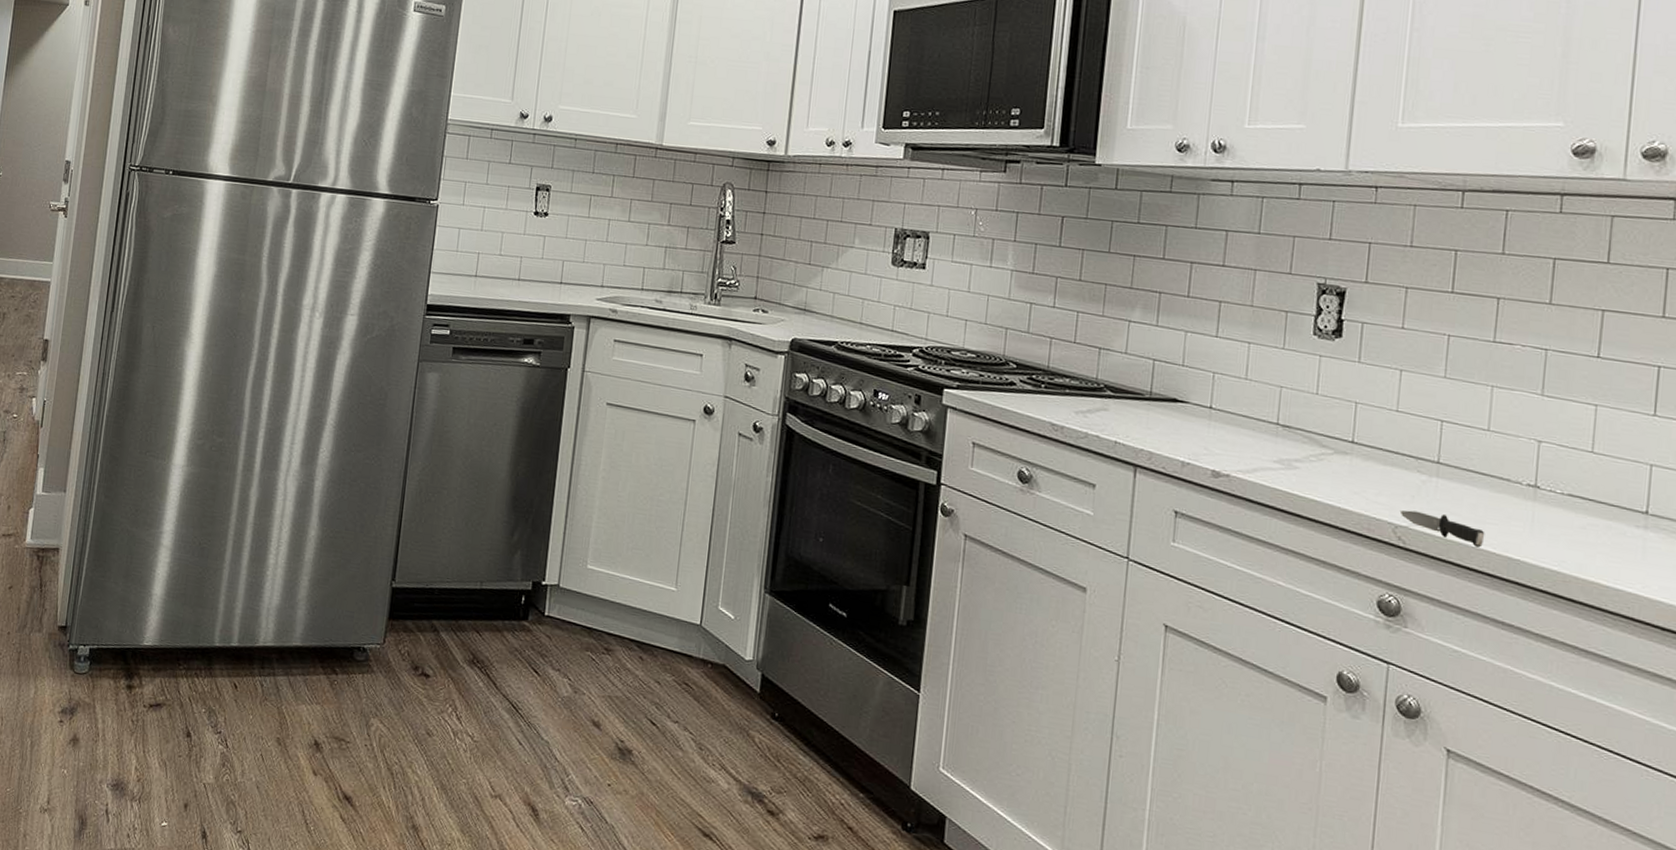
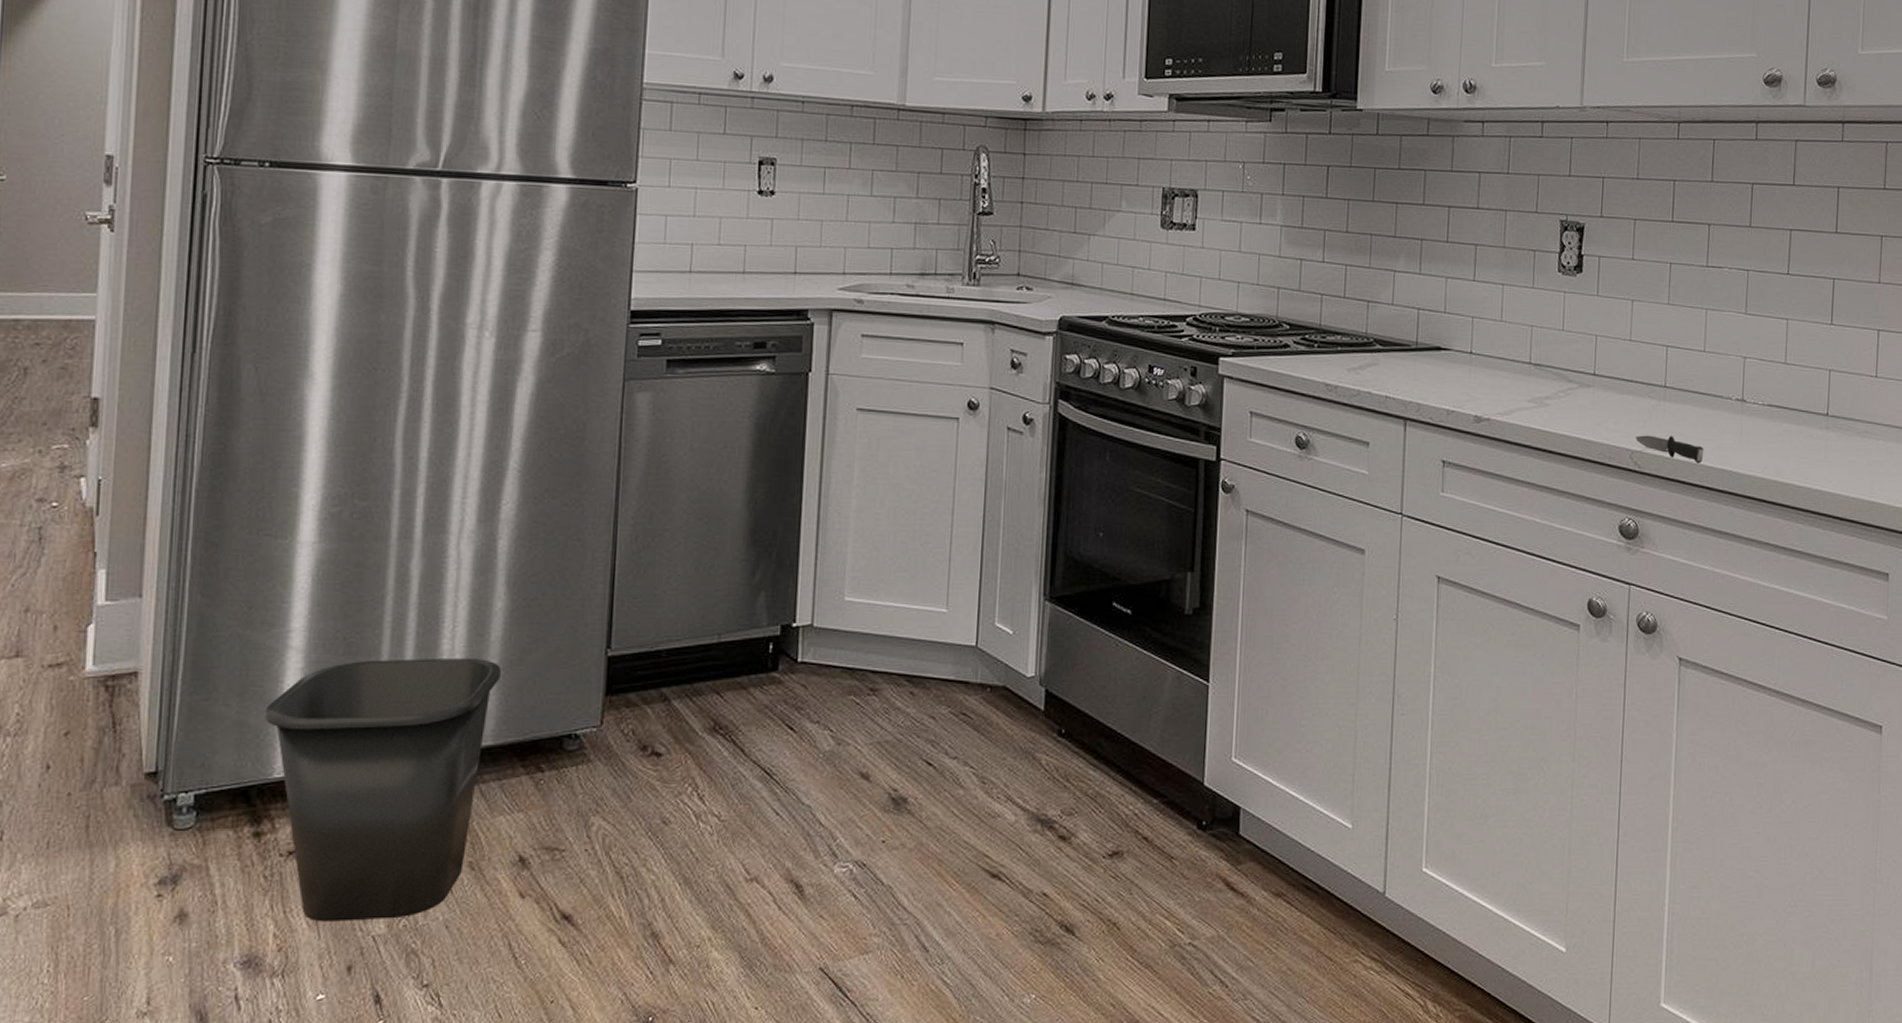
waste bin: none [141,563,311,773] -> present [265,657,501,922]

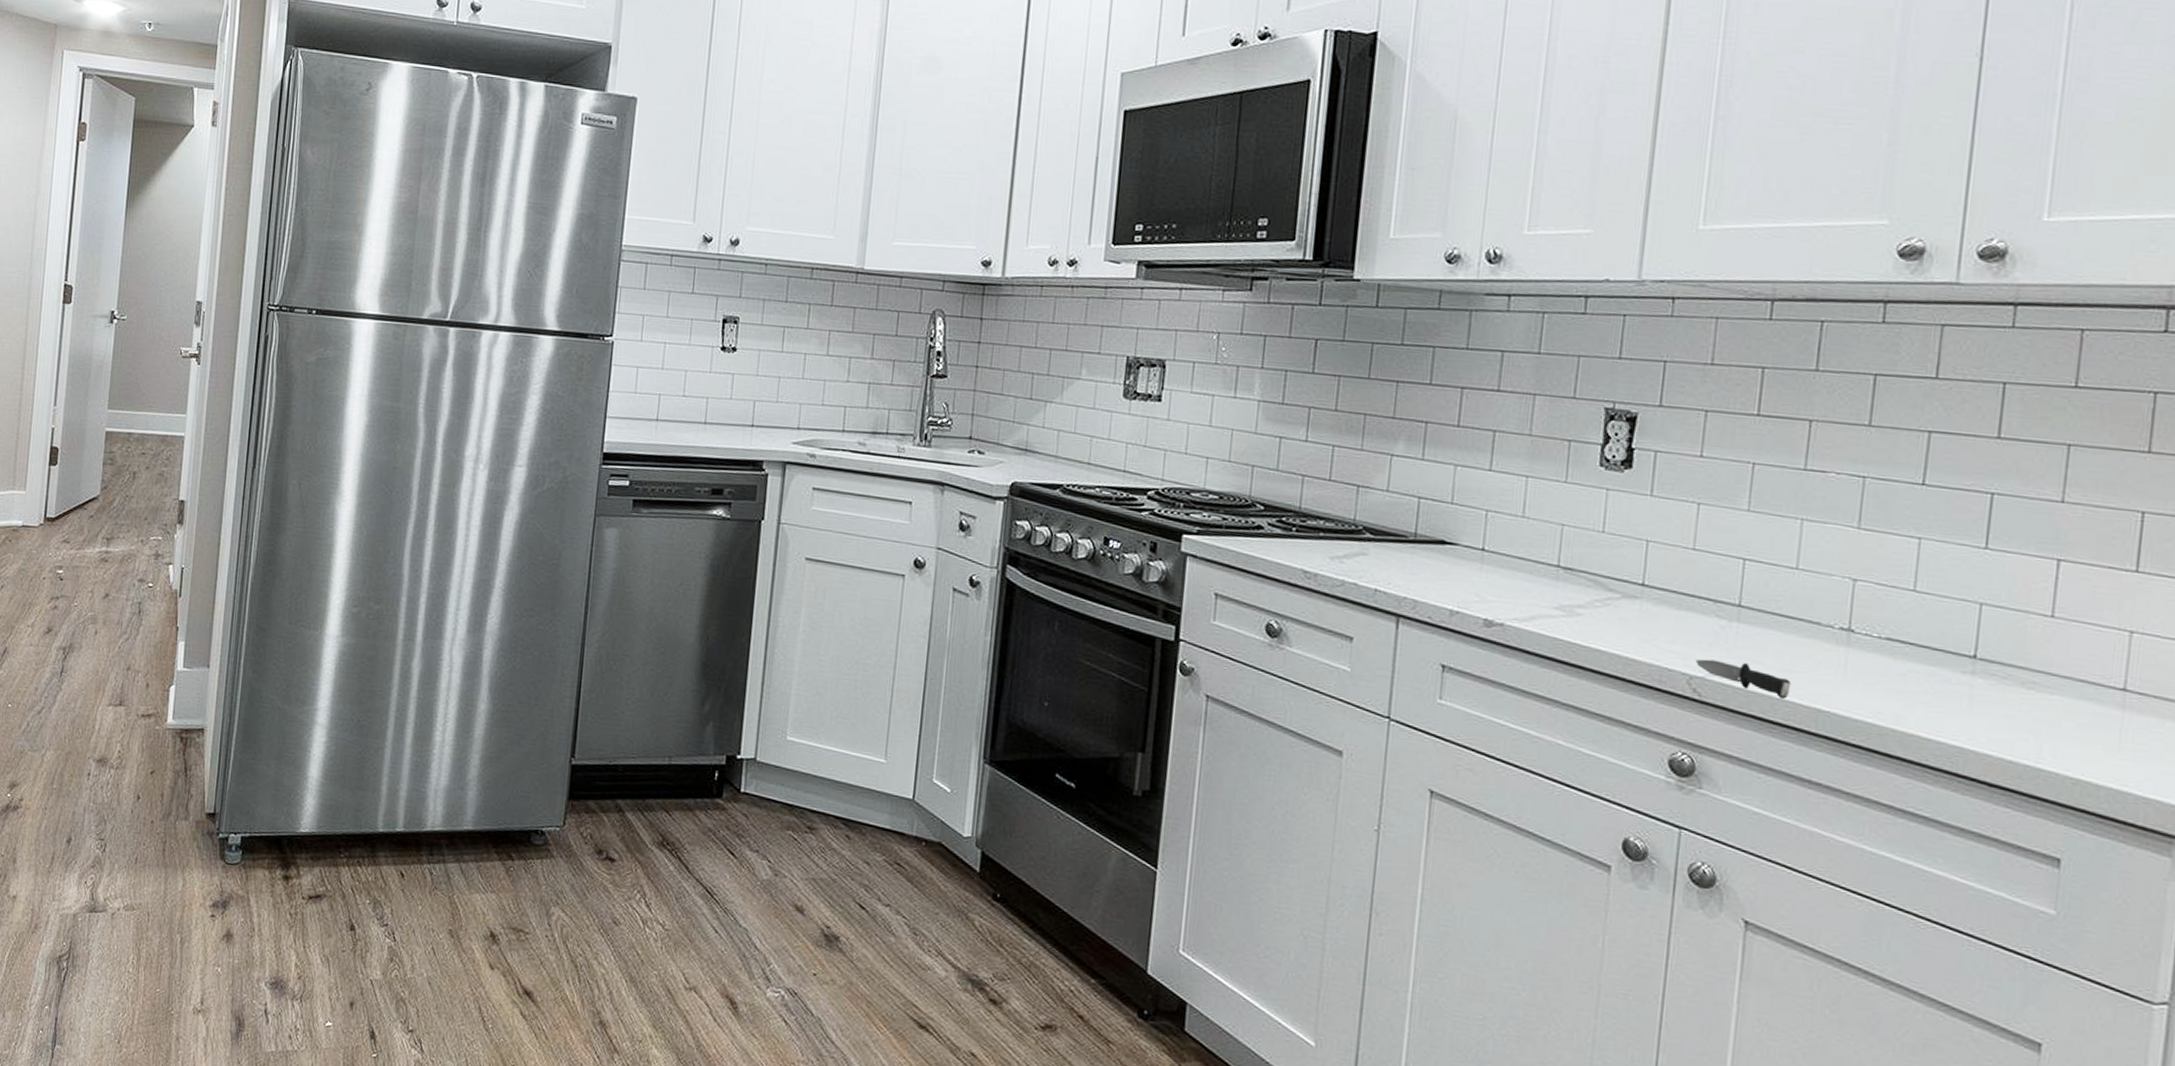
waste bin: present [265,657,501,922] -> none [295,742,482,969]

